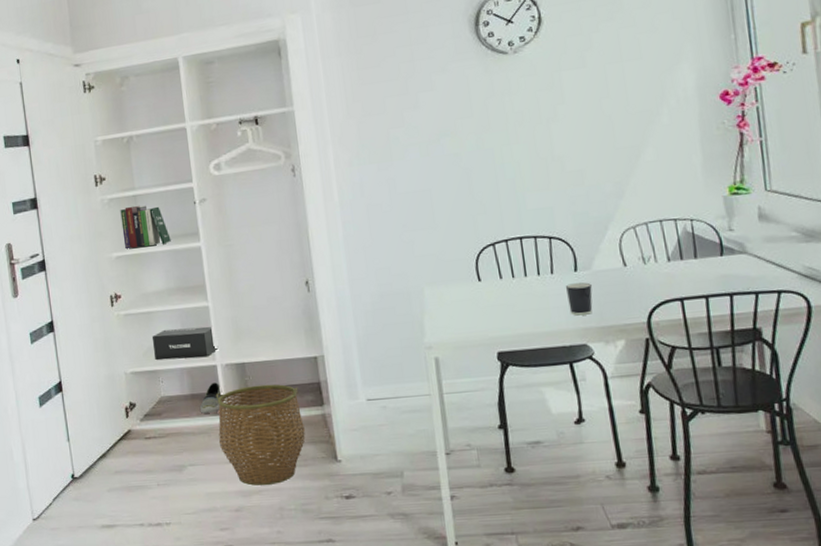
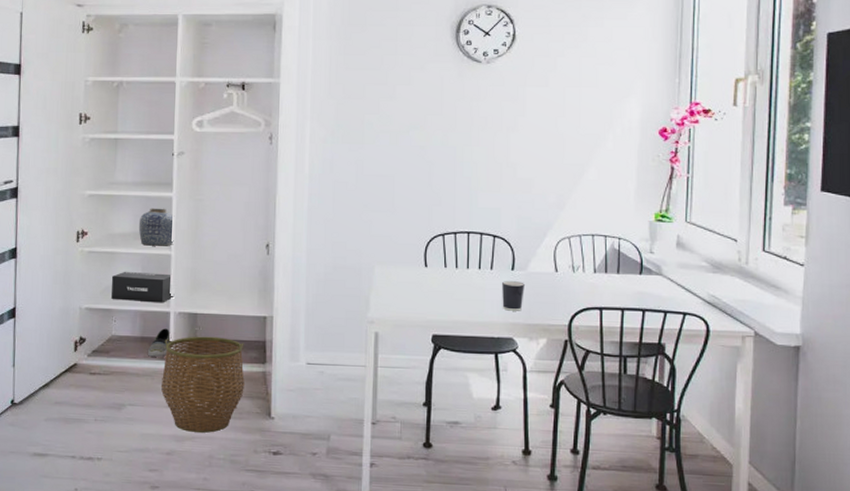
books: present [120,205,171,250] -> none [98,148,145,190]
decorative jar: none [170,259,210,301] -> present [138,208,175,246]

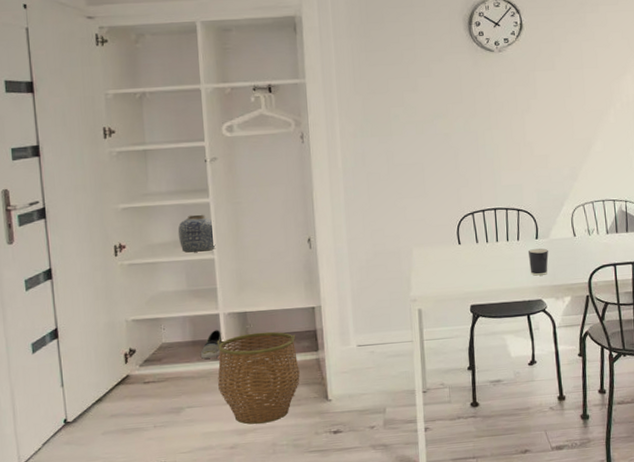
box: present [111,271,175,303] -> none [155,277,222,308]

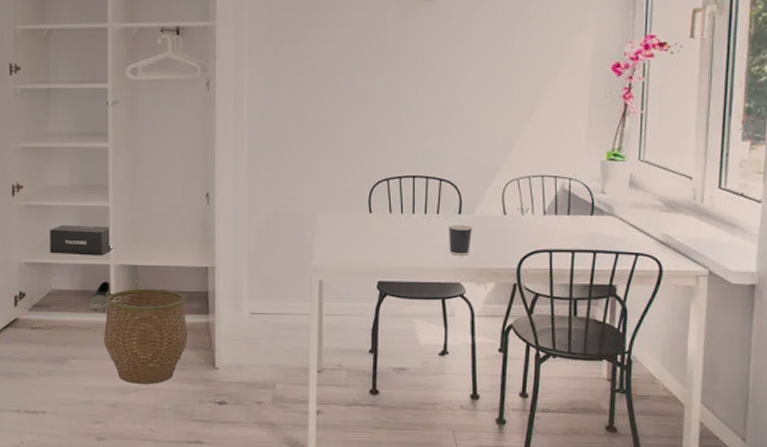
box: none [155,277,222,308] -> present [49,224,114,256]
decorative jar: present [177,214,216,253] -> none [74,159,111,198]

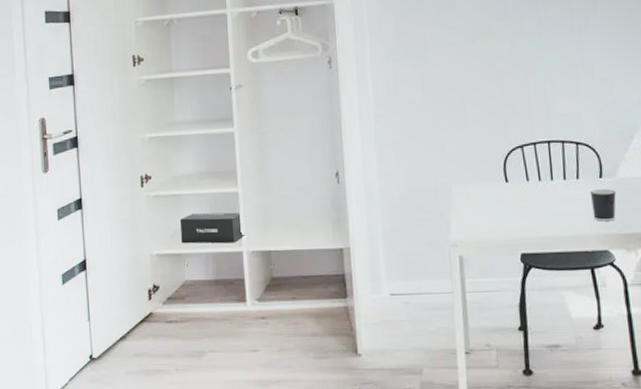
shoe: present [89,281,113,310] -> none [224,269,247,300]
basket: present [103,288,189,384] -> none [240,273,328,375]

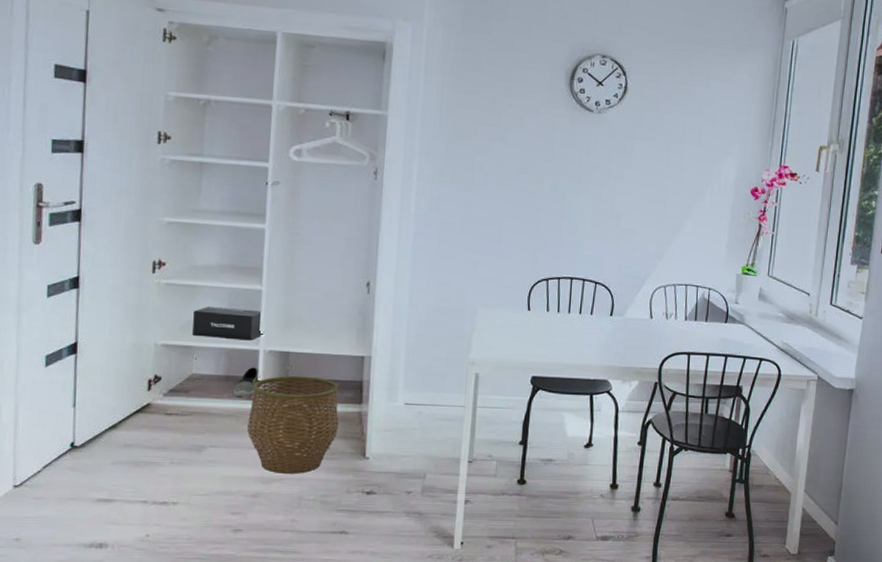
shoe: none [224,269,247,300] -> present [233,367,261,397]
basket: none [240,273,328,375] -> present [246,375,340,474]
mug: present [590,189,616,222] -> none [599,326,621,355]

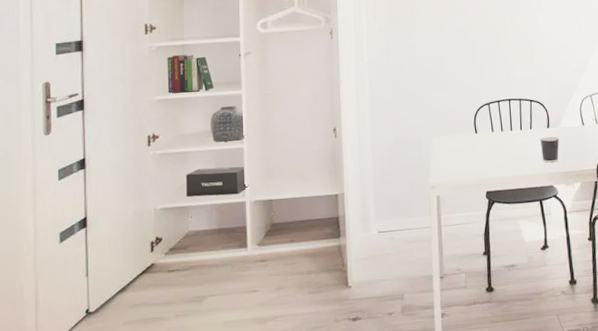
books: none [179,172,234,220] -> present [167,54,214,94]
decorative jar: none [225,239,267,281] -> present [210,105,246,142]
shoe: present [233,367,261,397] -> none [226,217,249,247]
basket: present [246,375,340,474] -> none [240,219,322,313]
mug: none [599,326,621,355] -> present [540,137,559,163]

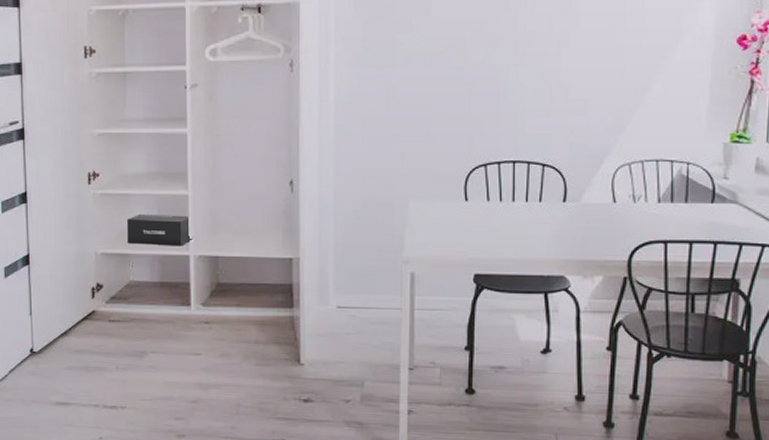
books: present [167,54,214,94] -> none [107,83,157,127]
decorative jar: present [210,105,246,142] -> none [152,145,191,186]
mug: present [540,137,559,163] -> none [551,214,578,247]

